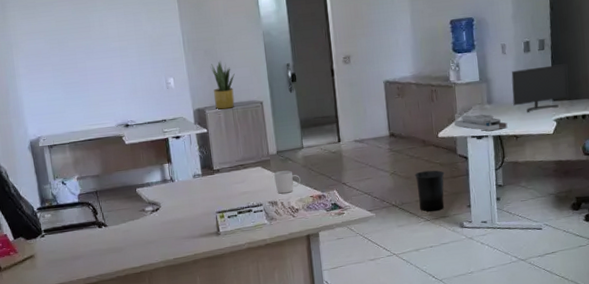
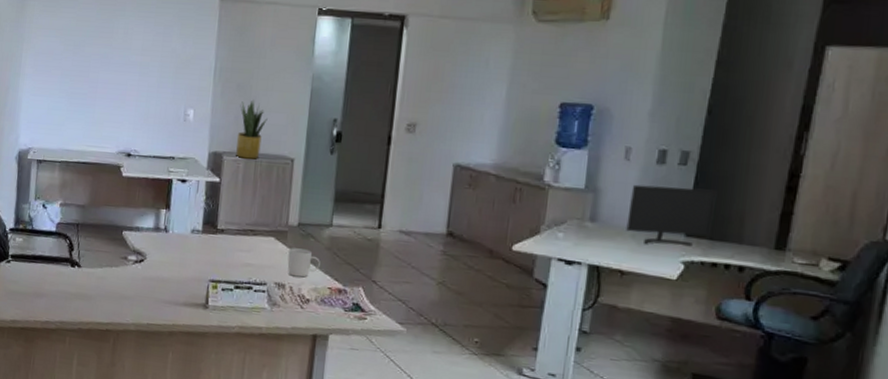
waste bin: present [414,170,445,212] -> none [467,289,511,345]
desk organizer: present [454,114,508,132] -> none [538,230,613,259]

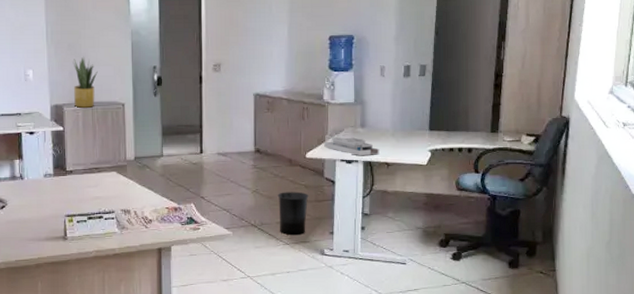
mug: present [287,248,320,278] -> none [129,178,157,202]
waste bin: none [467,289,511,345] -> present [277,191,309,235]
desk organizer: none [538,230,613,259] -> present [324,137,380,156]
computer monitor: present [626,184,718,247] -> none [387,93,448,140]

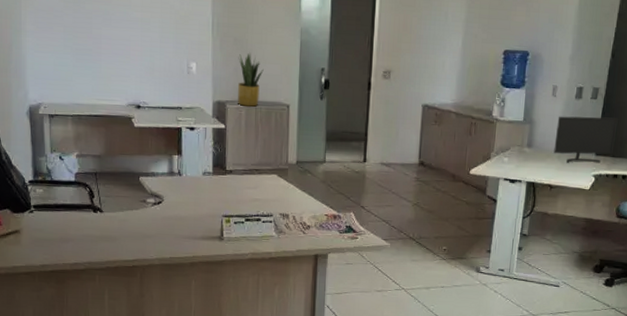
waste bin: present [277,191,309,235] -> none [438,207,470,251]
desk organizer: present [324,137,380,156] -> none [489,155,544,177]
computer monitor: none [387,93,448,140] -> present [554,116,618,163]

